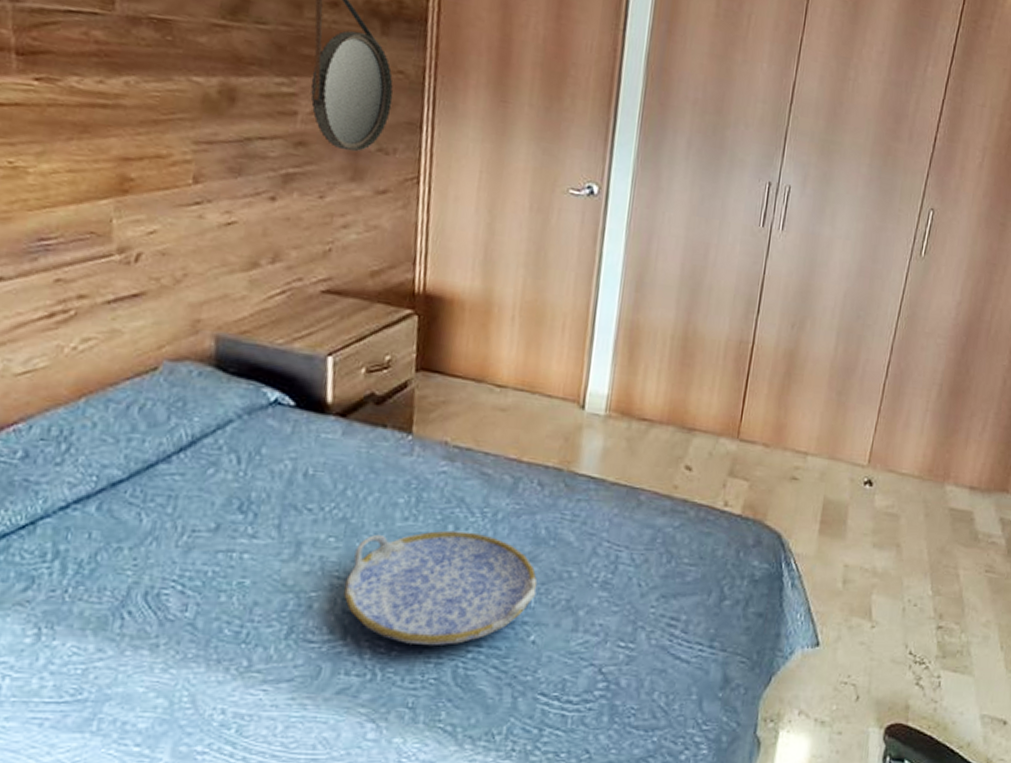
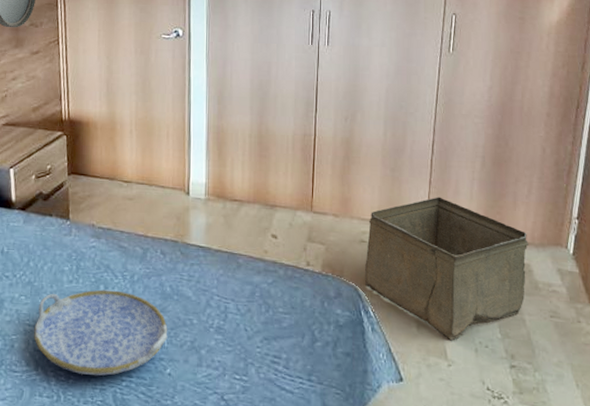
storage bin: none [790,428,975,599] -> present [365,197,529,341]

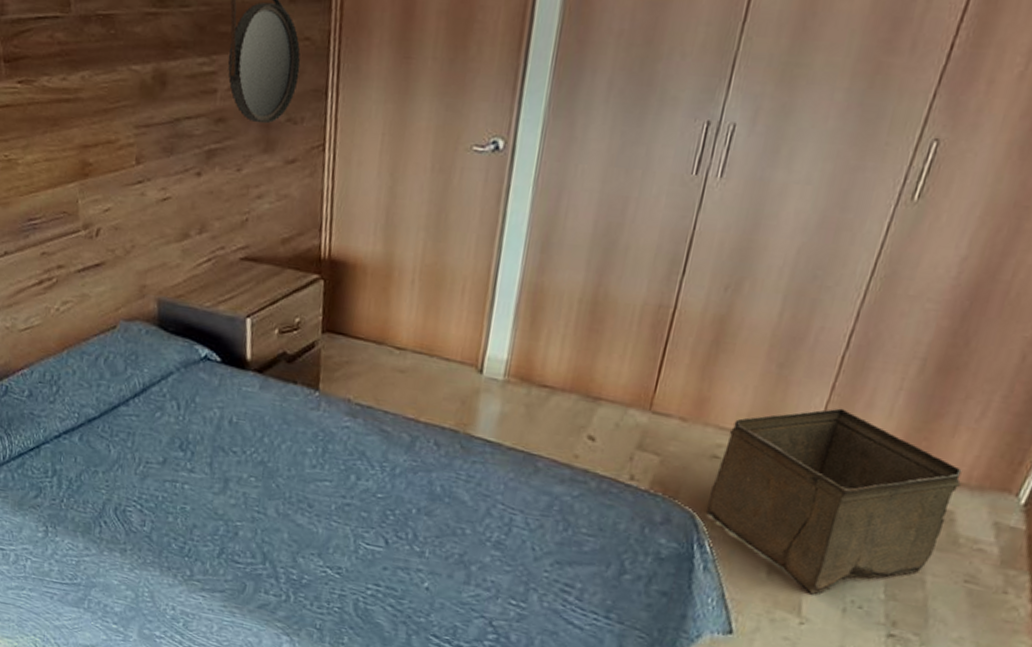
serving tray: present [34,289,168,376] -> none [263,477,432,581]

